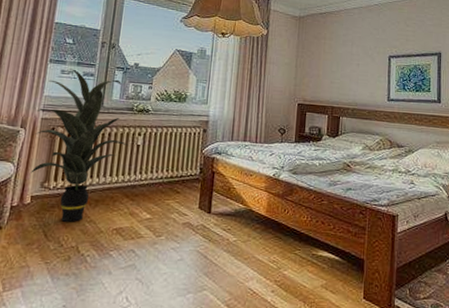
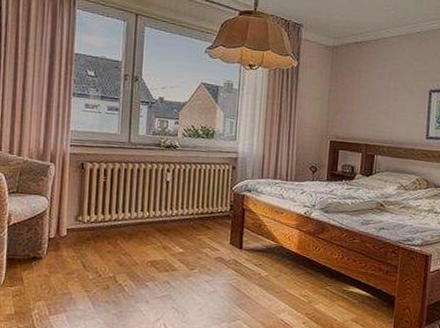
indoor plant: present [30,68,129,222] -> none [63,102,158,254]

